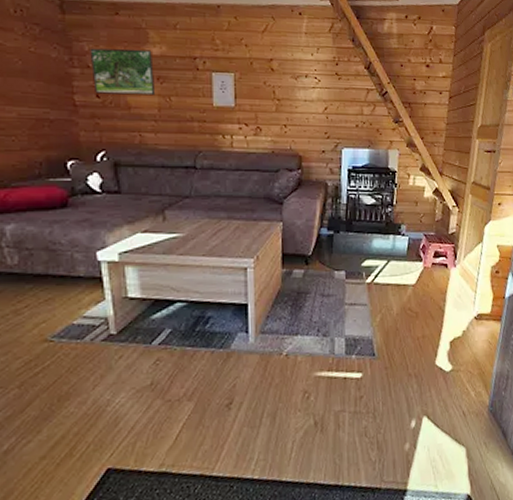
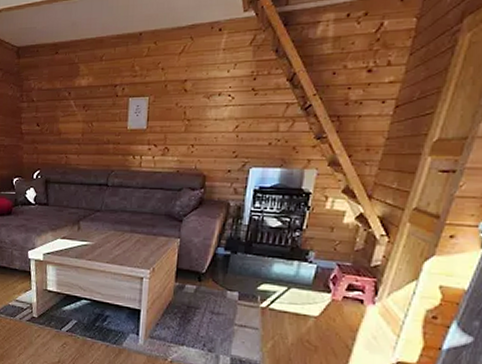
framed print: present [90,48,156,96] -> none [35,82,82,123]

